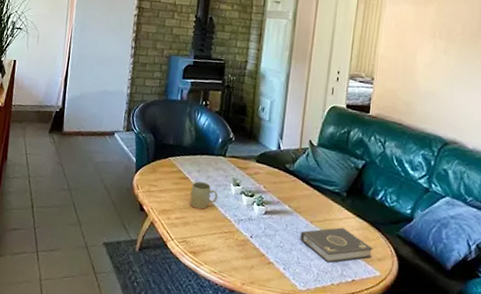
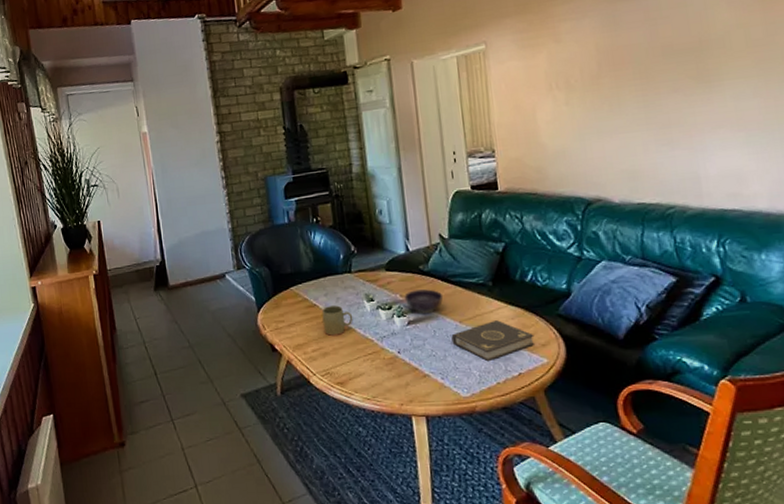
bowl: none [266,184,302,209] -> present [404,289,444,314]

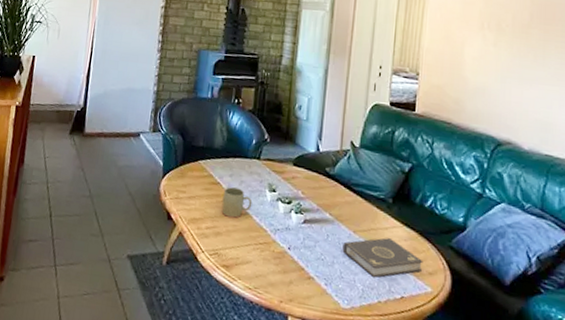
bowl: present [404,289,444,314] -> none [305,190,343,217]

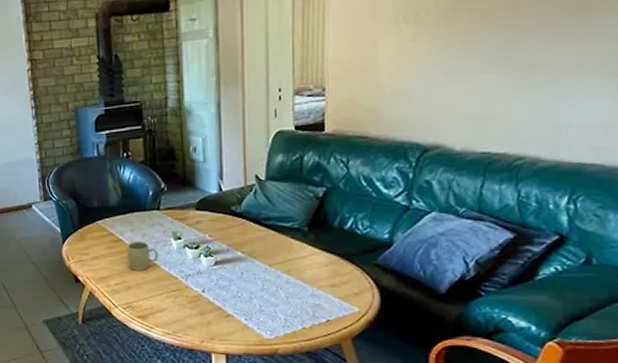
book: present [342,238,423,278] -> none [259,266,348,307]

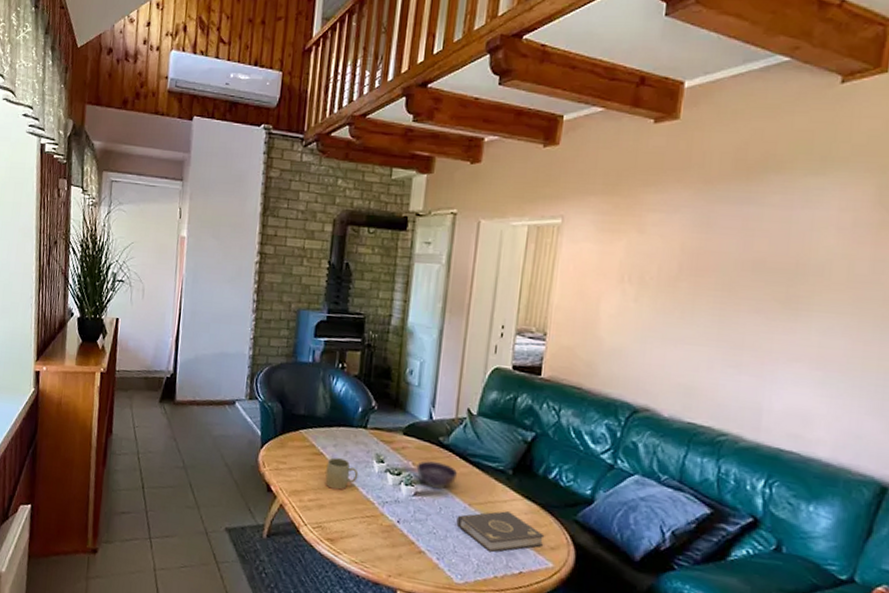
bowl: none [213,231,255,256] -> present [416,461,458,489]
book: none [259,266,348,307] -> present [456,511,545,553]

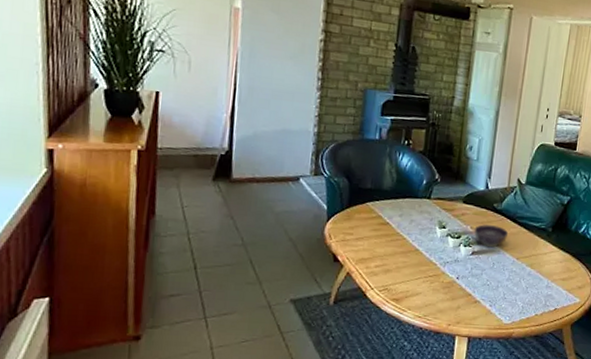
mug: present [325,457,359,490] -> none [391,226,423,255]
book: present [456,511,545,553] -> none [506,261,575,296]

